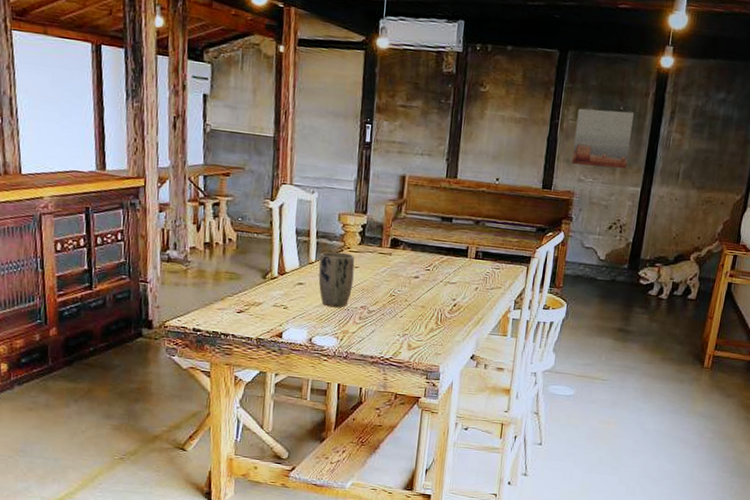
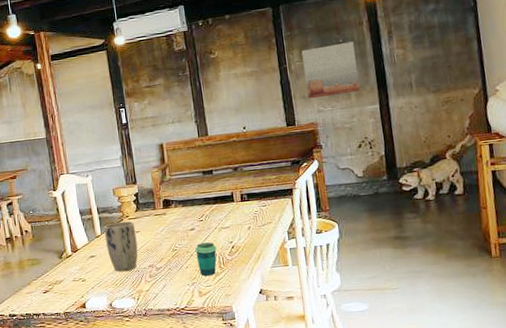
cup: none [413,294,437,330] -> present [195,242,217,276]

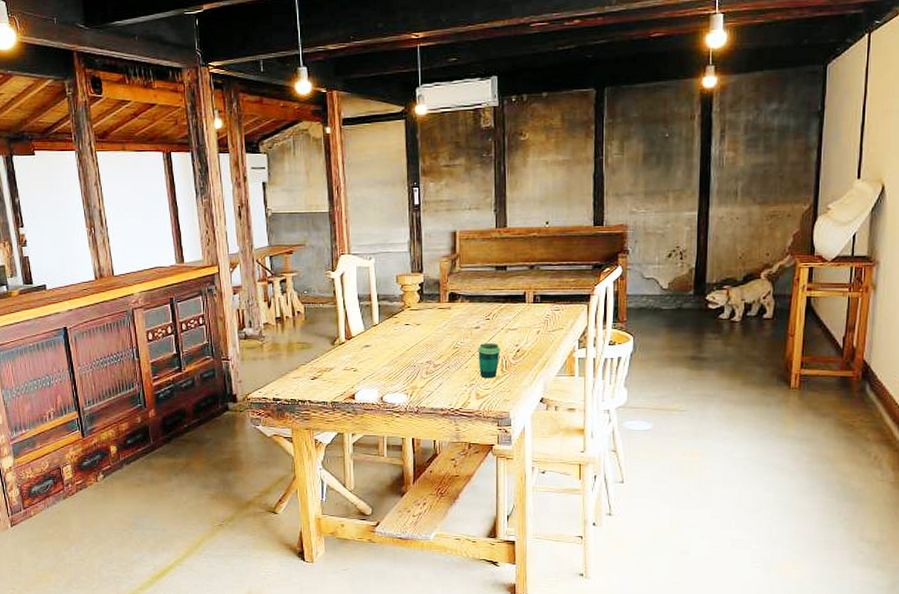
plant pot: present [104,221,138,271] -> none [382,312,416,364]
wall art: present [301,41,360,99] -> none [621,137,681,198]

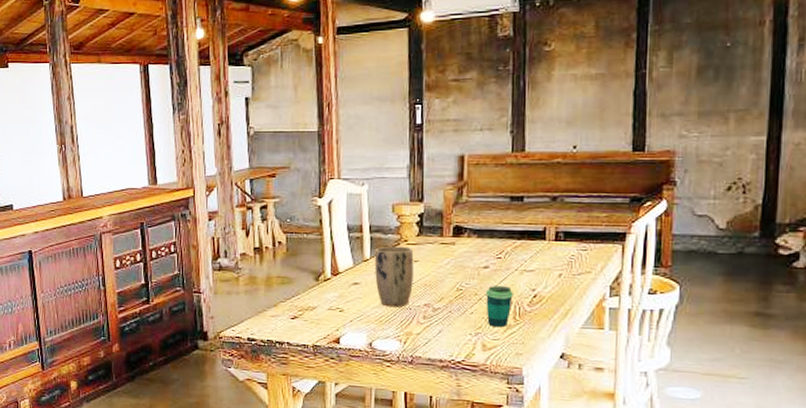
plant pot: none [382,312,416,364] -> present [374,246,414,306]

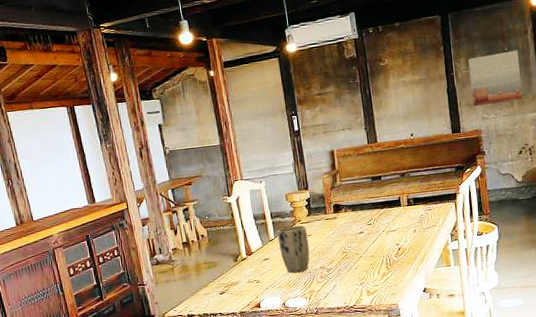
cup: present [486,286,513,327] -> none [364,244,384,276]
wall art: none [668,47,746,119] -> present [468,50,523,107]

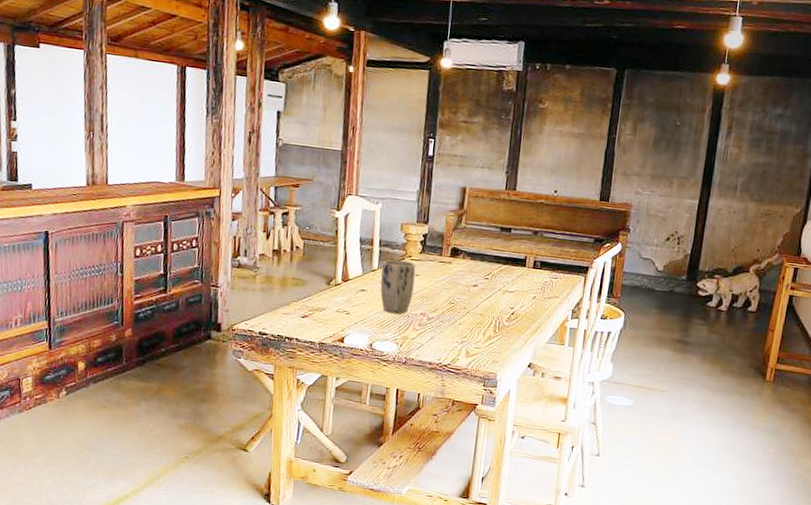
wall art: present [468,50,523,107] -> none [629,123,691,182]

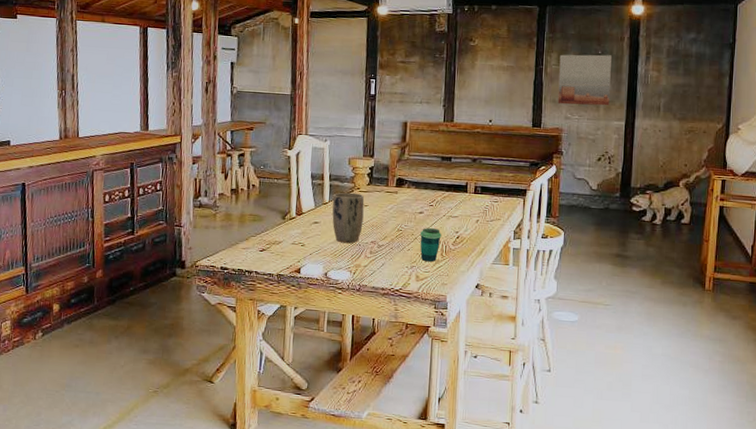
cup: none [472,302,496,338] -> present [420,228,441,261]
wall art: none [629,123,691,182] -> present [557,54,612,106]

